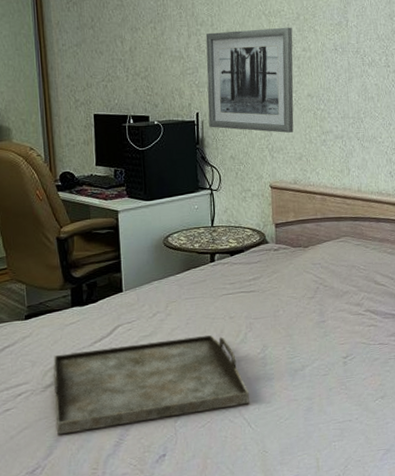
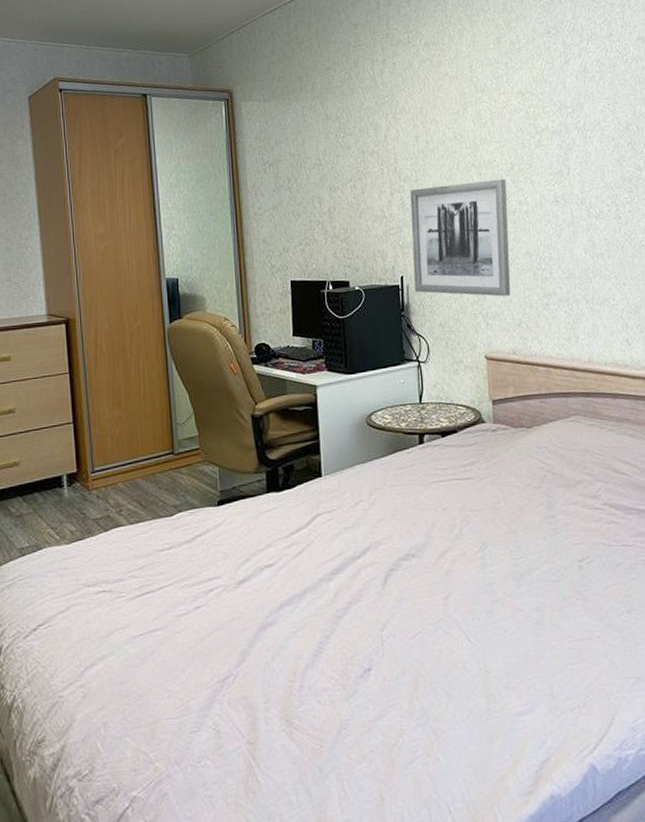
serving tray: present [53,334,249,435] -> none [247,528,467,639]

